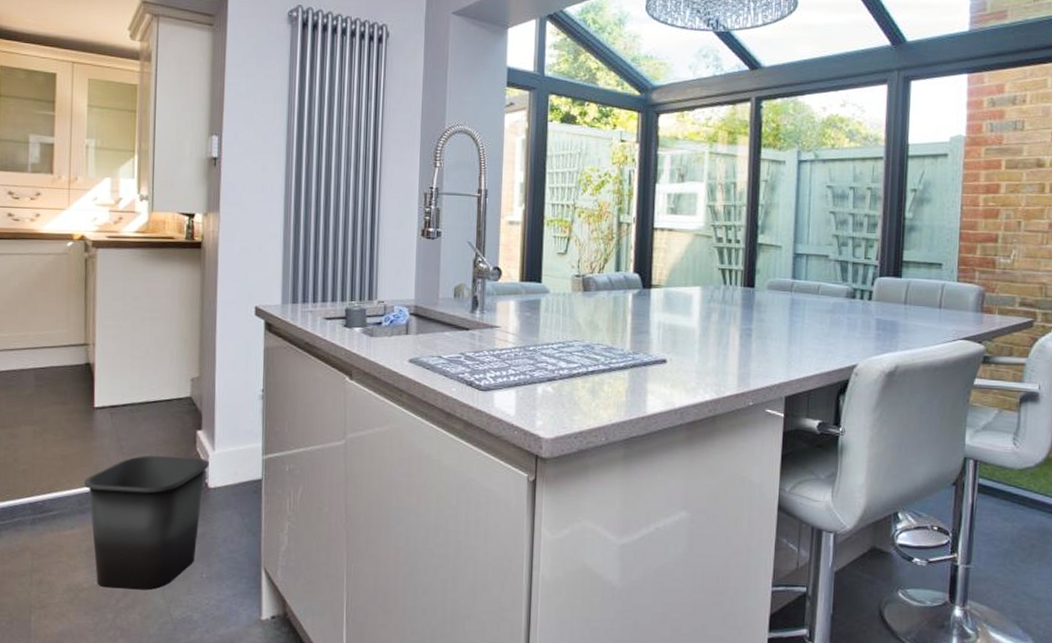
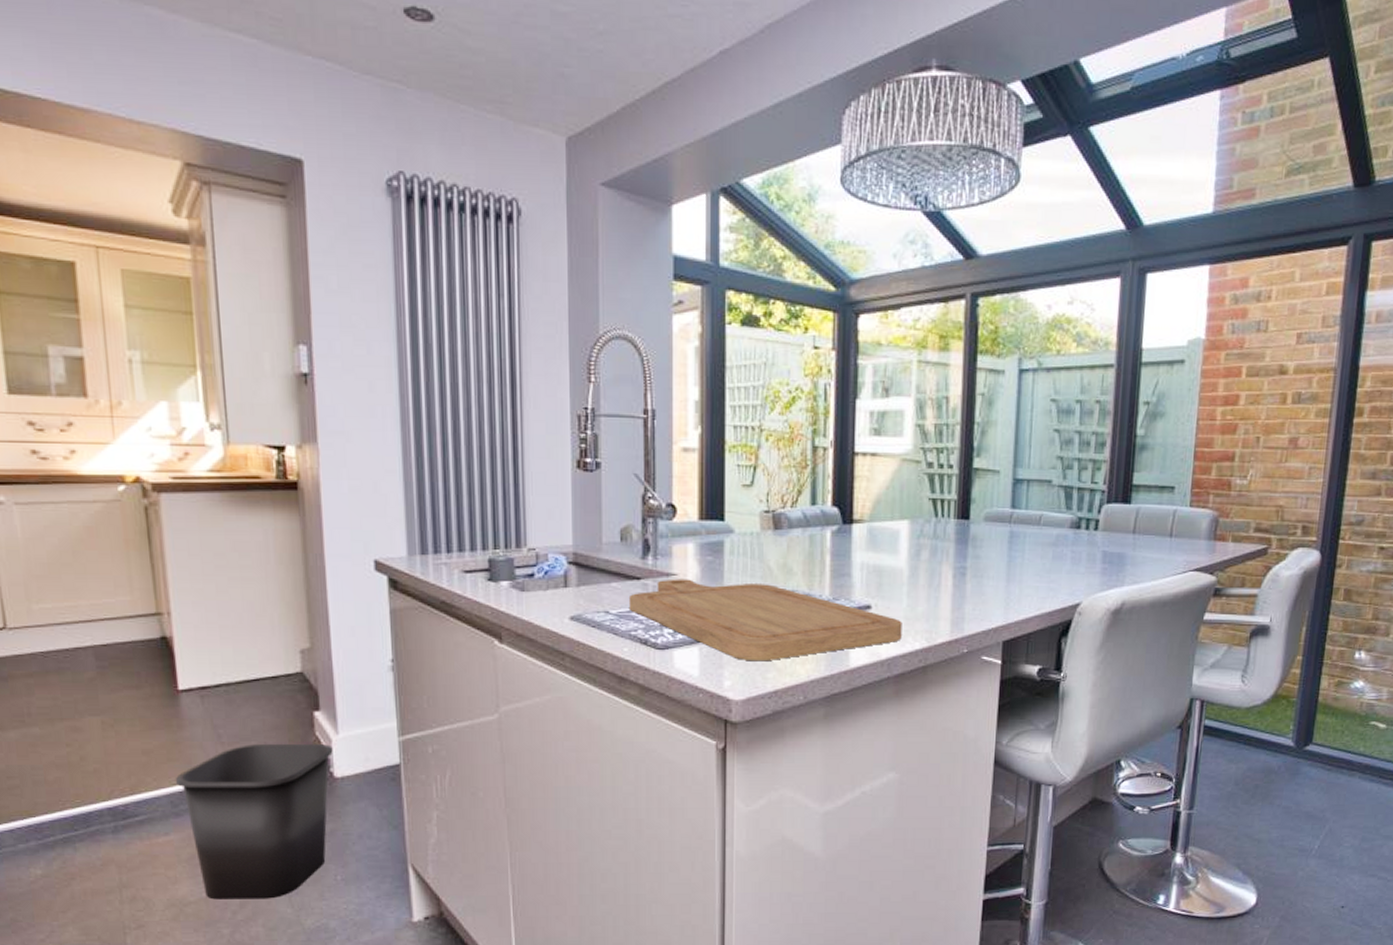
chopping board: none [458,330,694,405] -> present [628,579,902,662]

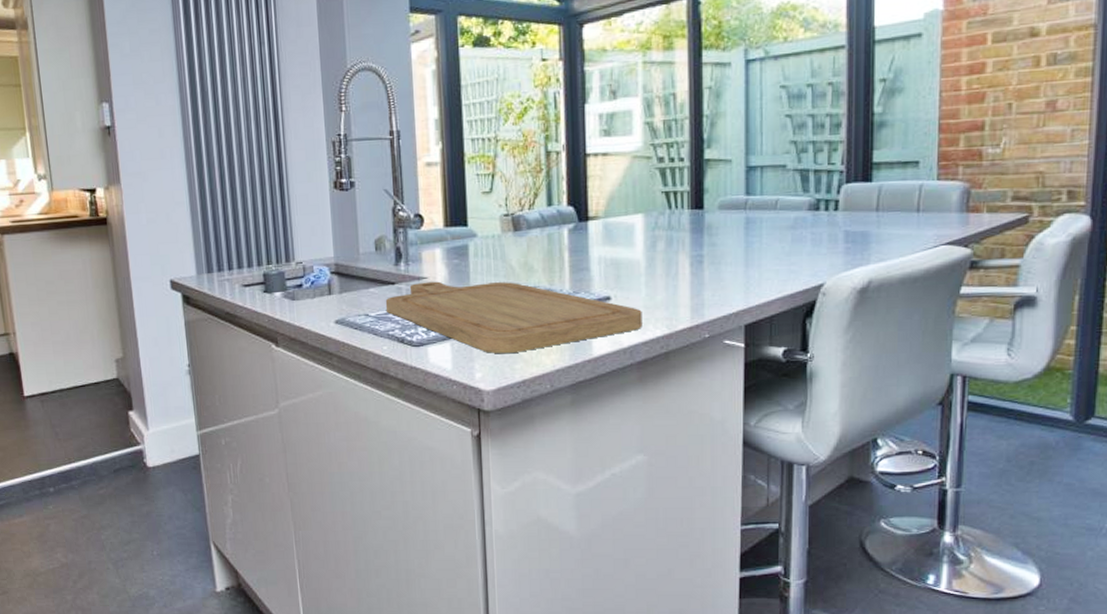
waste bin: present [176,743,333,900] -> none [26,438,145,571]

